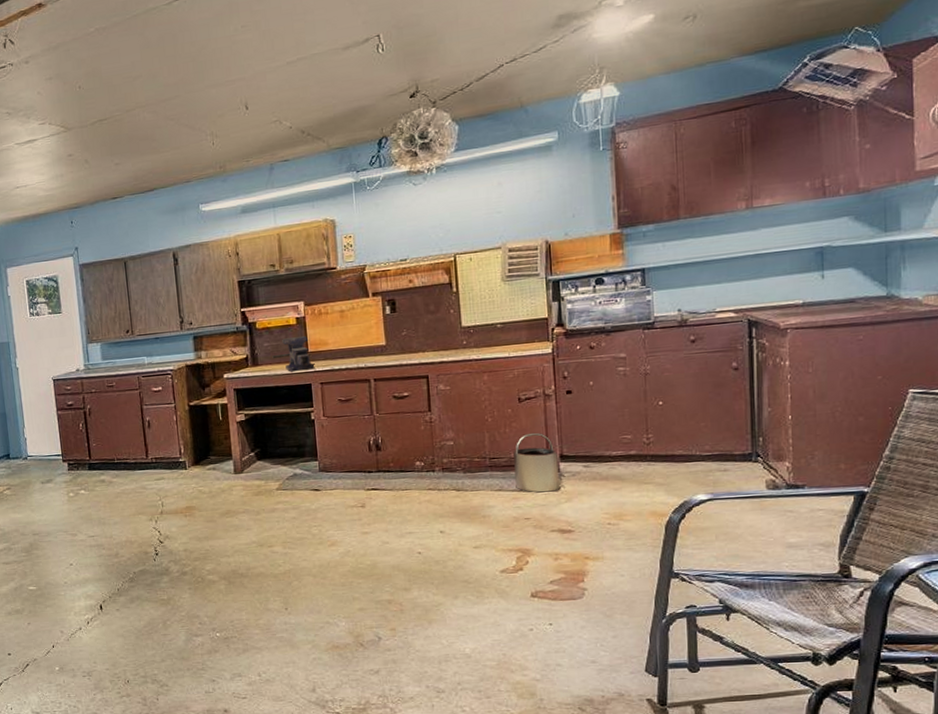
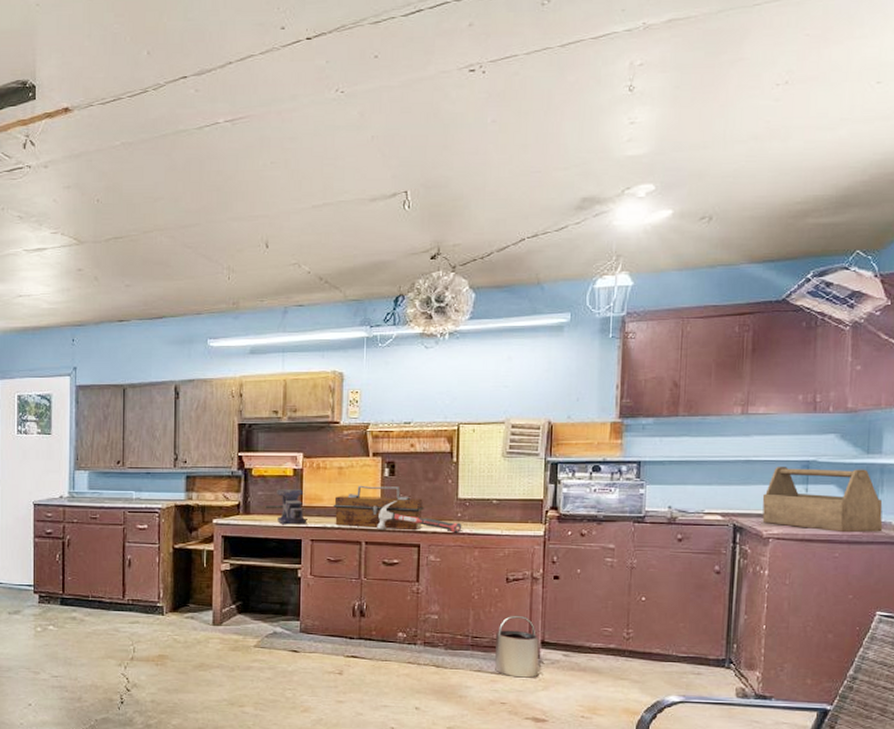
toolbox: none [338,322,429,367] -> present [333,485,424,531]
hammer: none [384,335,469,366] -> present [377,499,462,534]
tool box: none [776,248,909,315] -> present [762,467,883,533]

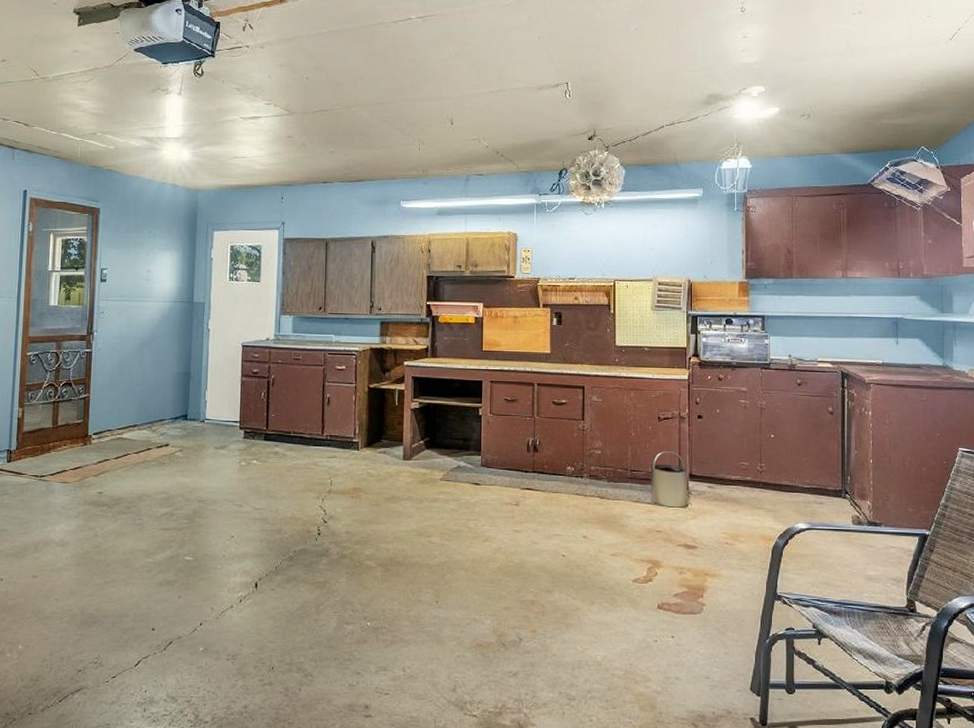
bench vise: present [265,488,306,525] -> none [450,334,486,368]
toolbox: present [333,485,424,531] -> none [509,332,587,374]
hammer: present [377,499,462,534] -> none [547,346,620,377]
tool box: present [762,467,883,533] -> none [863,323,958,380]

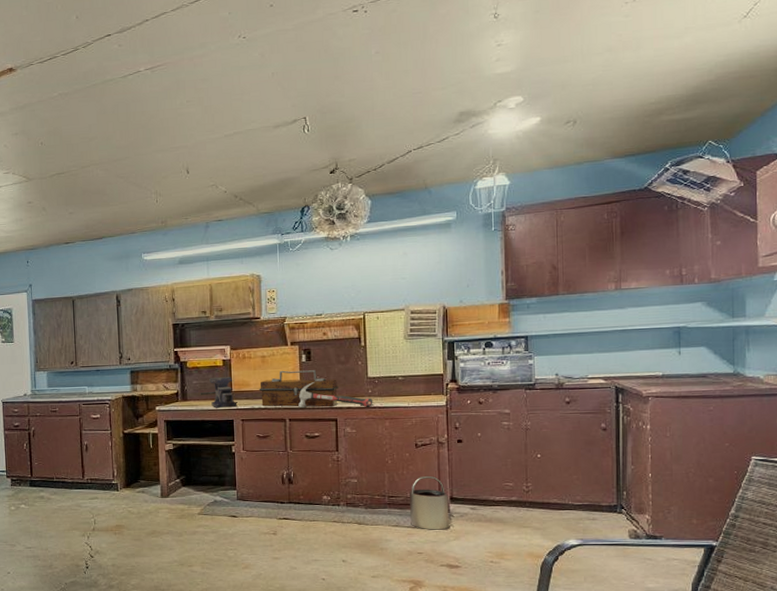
bench vise: none [450,334,486,368] -> present [200,376,236,408]
toolbox: none [509,332,587,374] -> present [259,370,339,408]
hammer: none [547,346,620,377] -> present [298,381,373,408]

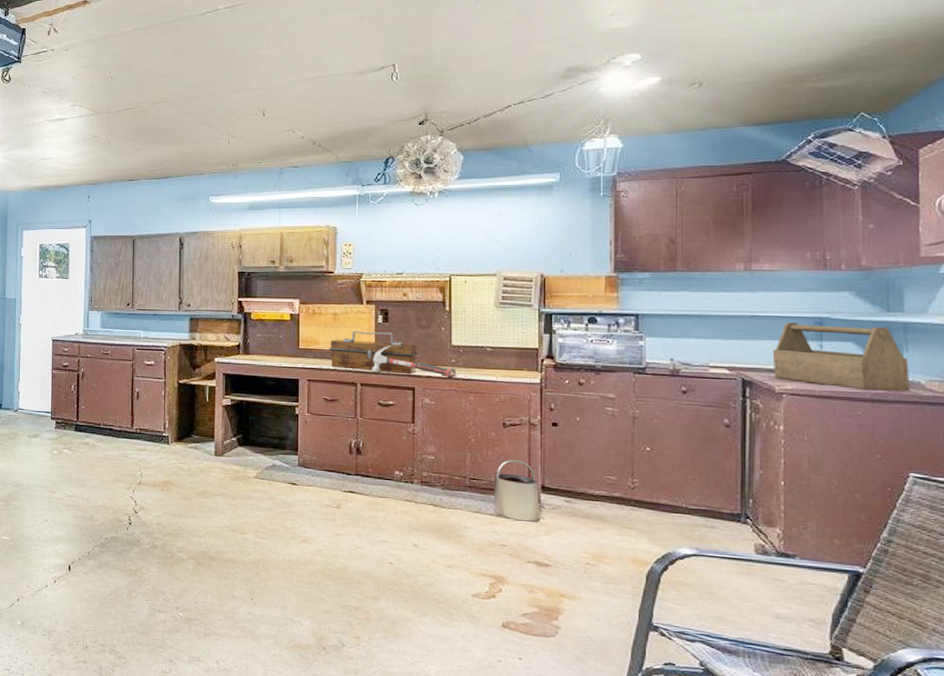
bench vise: present [200,376,236,408] -> none [263,332,303,366]
tool box: none [639,331,752,389] -> present [772,323,911,392]

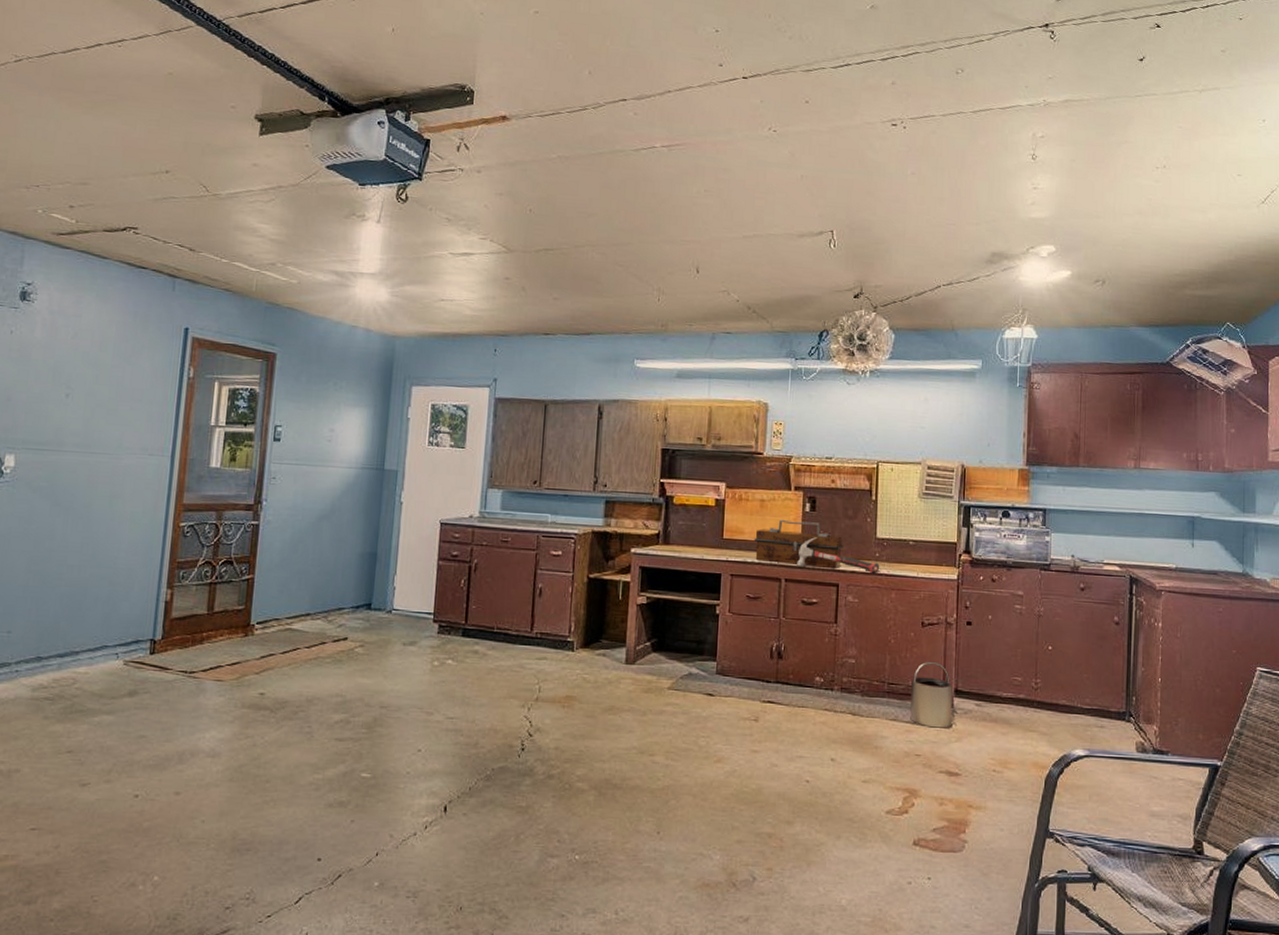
tool box: present [772,323,911,392] -> none [1154,521,1259,589]

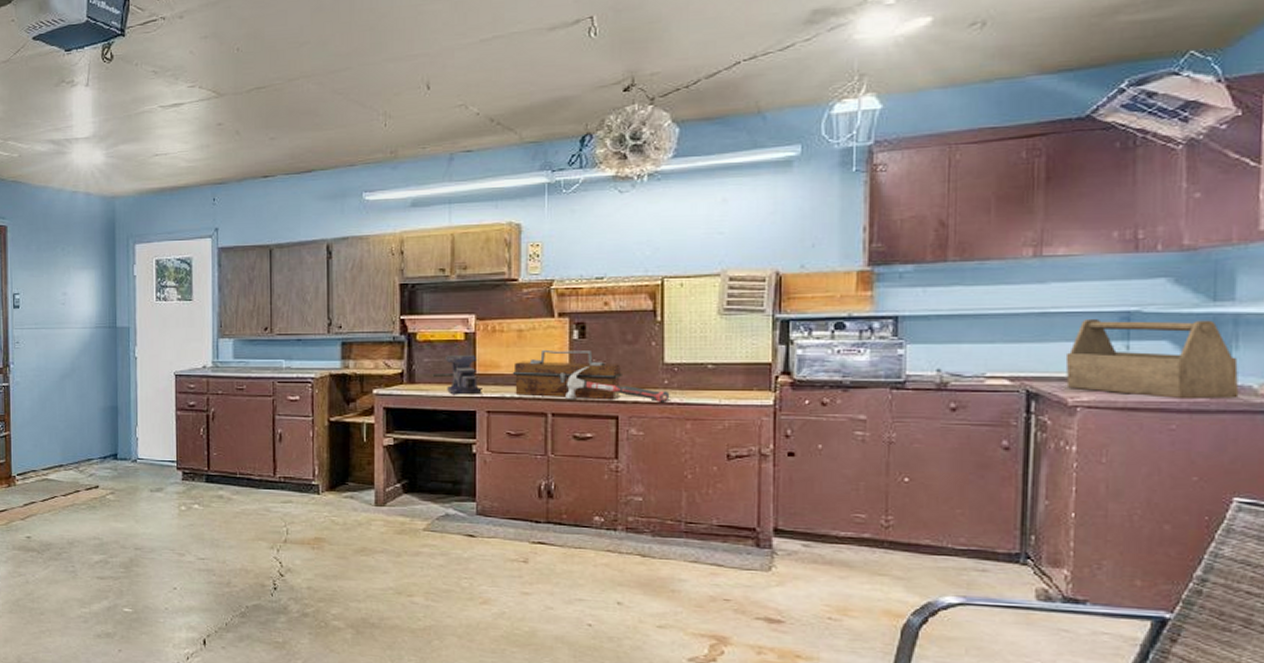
bench vise: none [685,519,727,558] -> present [432,354,481,395]
bucket: present [910,661,953,728] -> none [715,497,771,571]
tool box: none [1154,521,1259,589] -> present [1065,319,1240,400]

